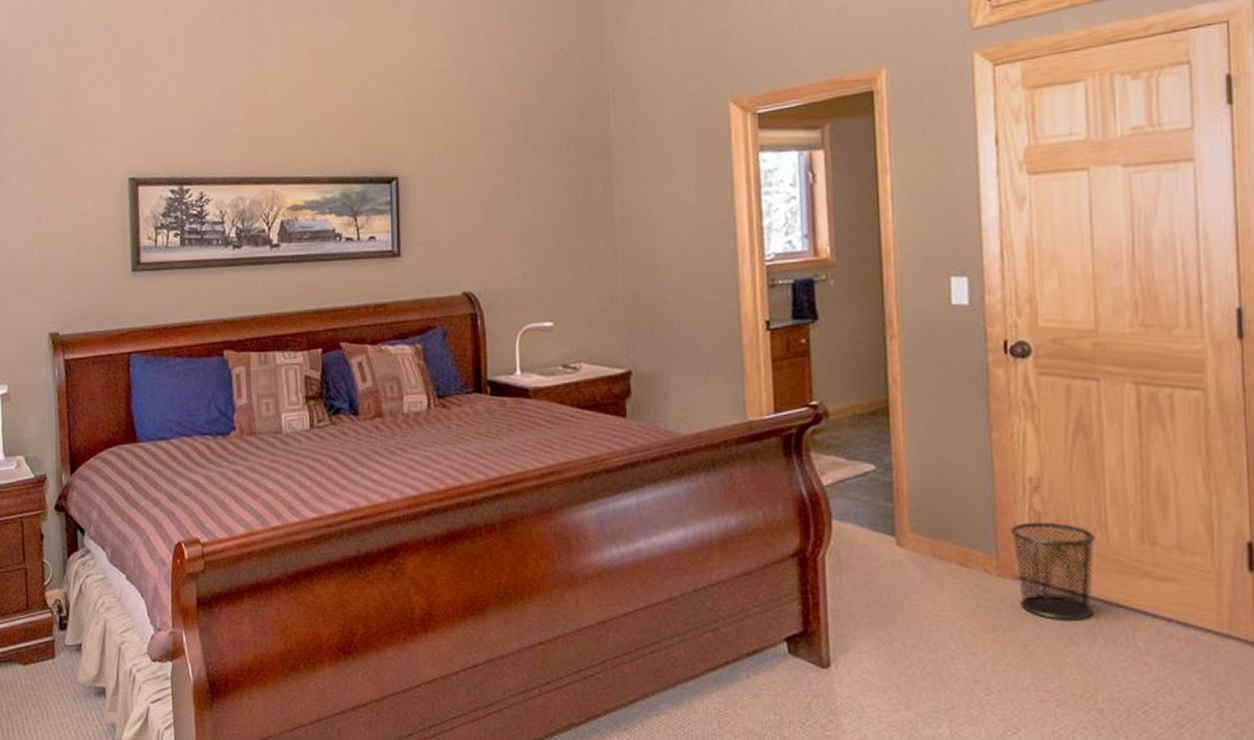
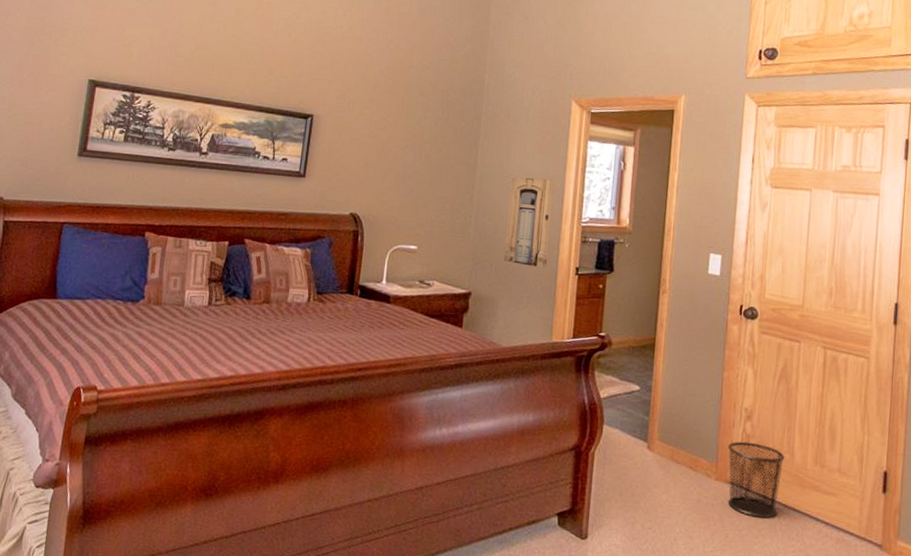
wall art: none [661,211,727,328] -> present [503,177,555,269]

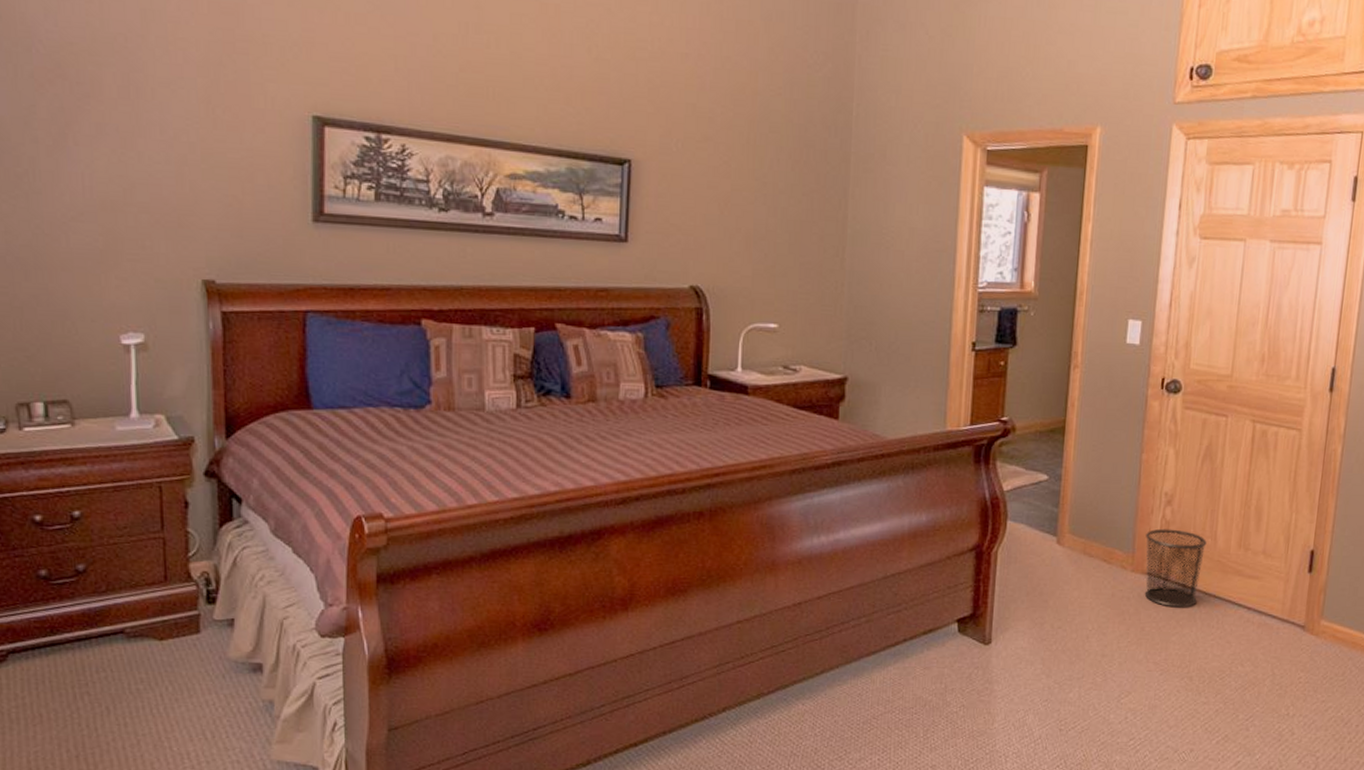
wall art: present [503,177,555,269] -> none [884,234,944,345]

